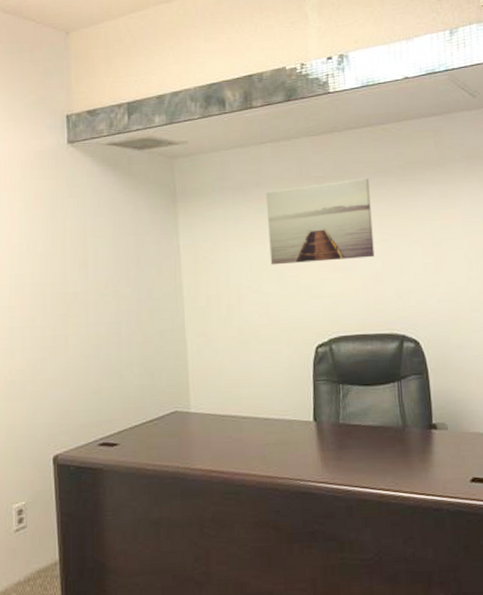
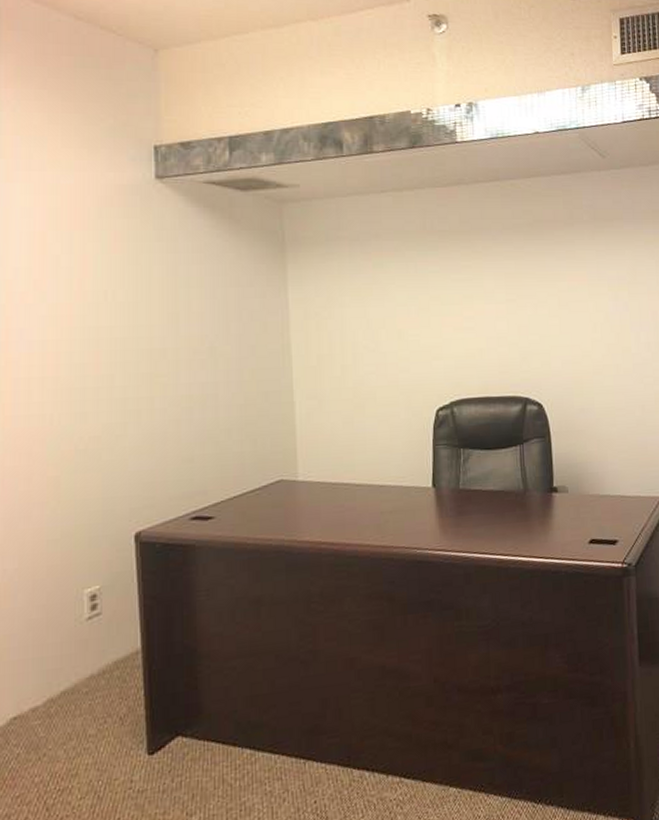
wall art: present [265,177,375,265] -> none [385,234,500,323]

